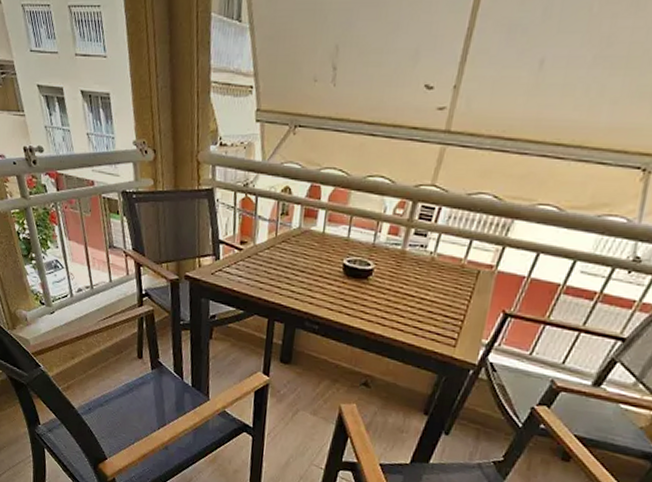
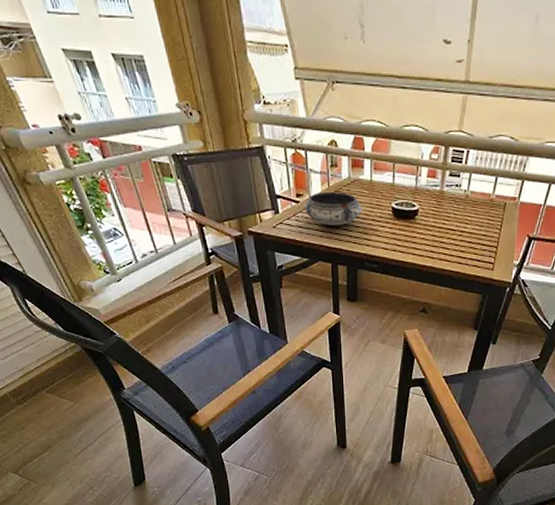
bowl: none [246,241,309,279] -> present [304,192,362,225]

